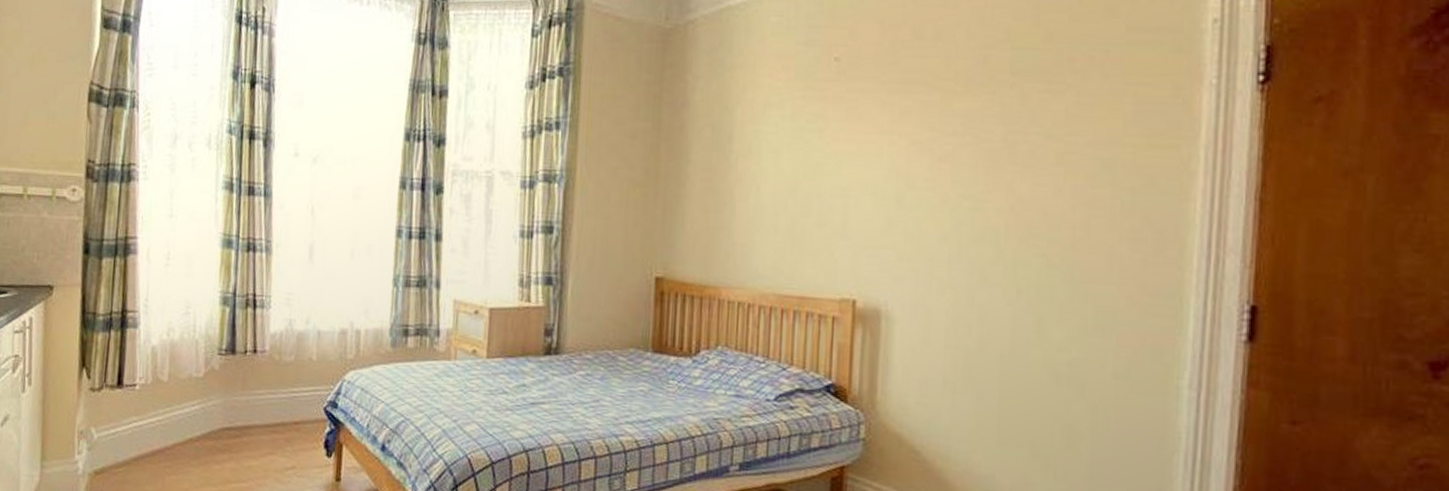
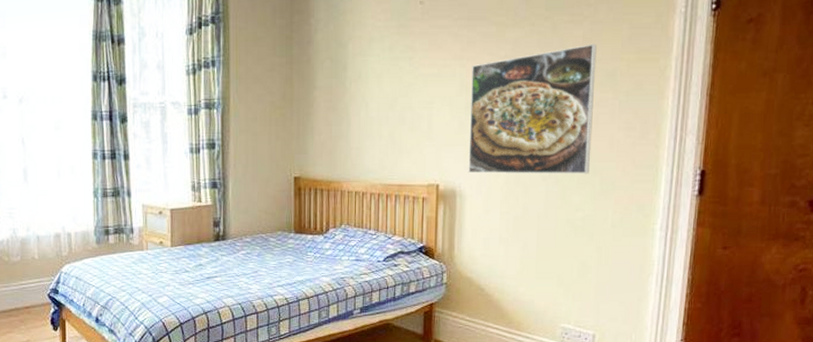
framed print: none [898,121,1086,300] -> present [468,44,597,174]

